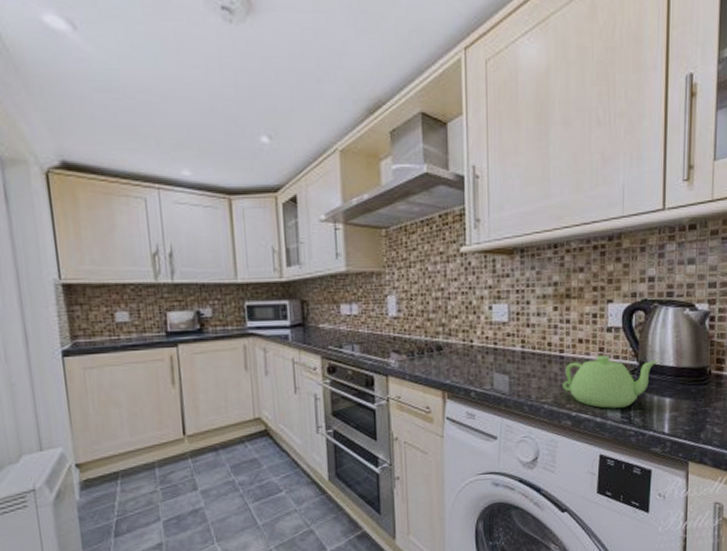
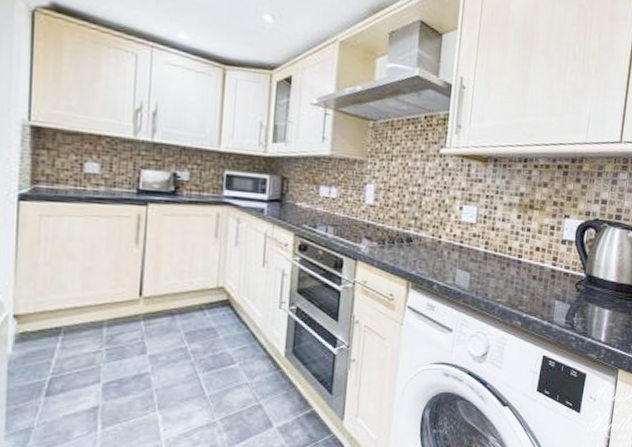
teapot: present [563,354,659,409] -> none [517,263,603,314]

